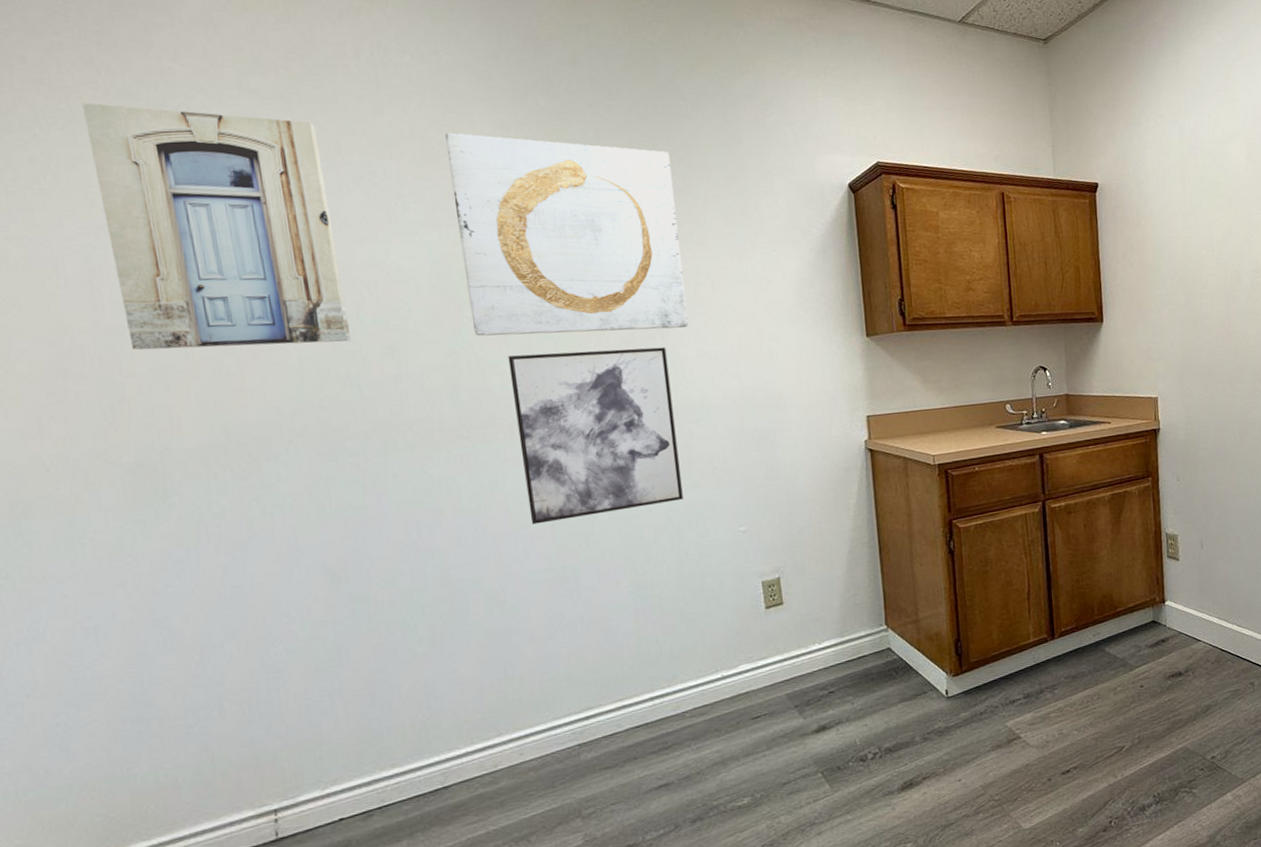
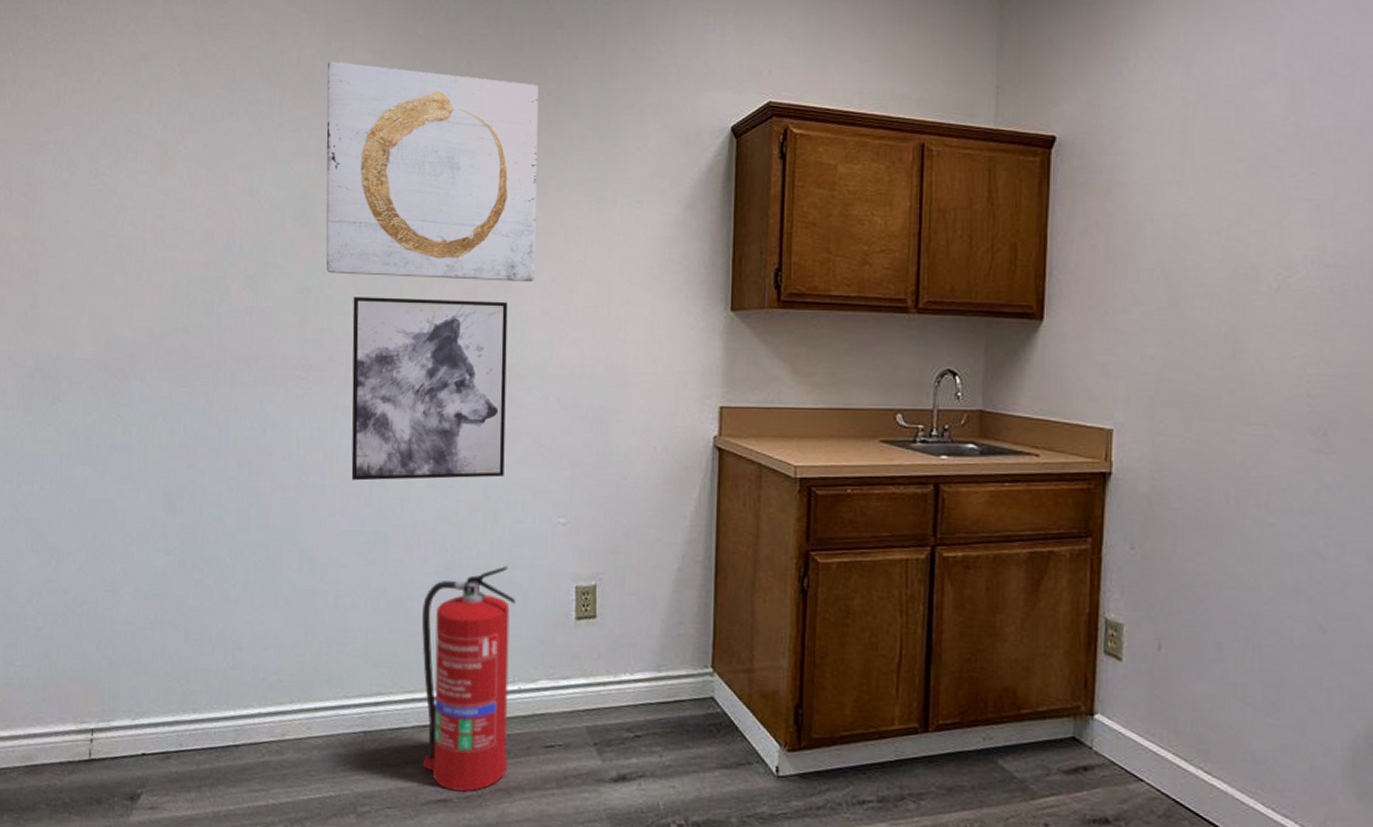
wall art: present [82,102,351,351] -> none [45,30,220,269]
fire extinguisher: none [621,576,721,775] -> present [421,566,516,792]

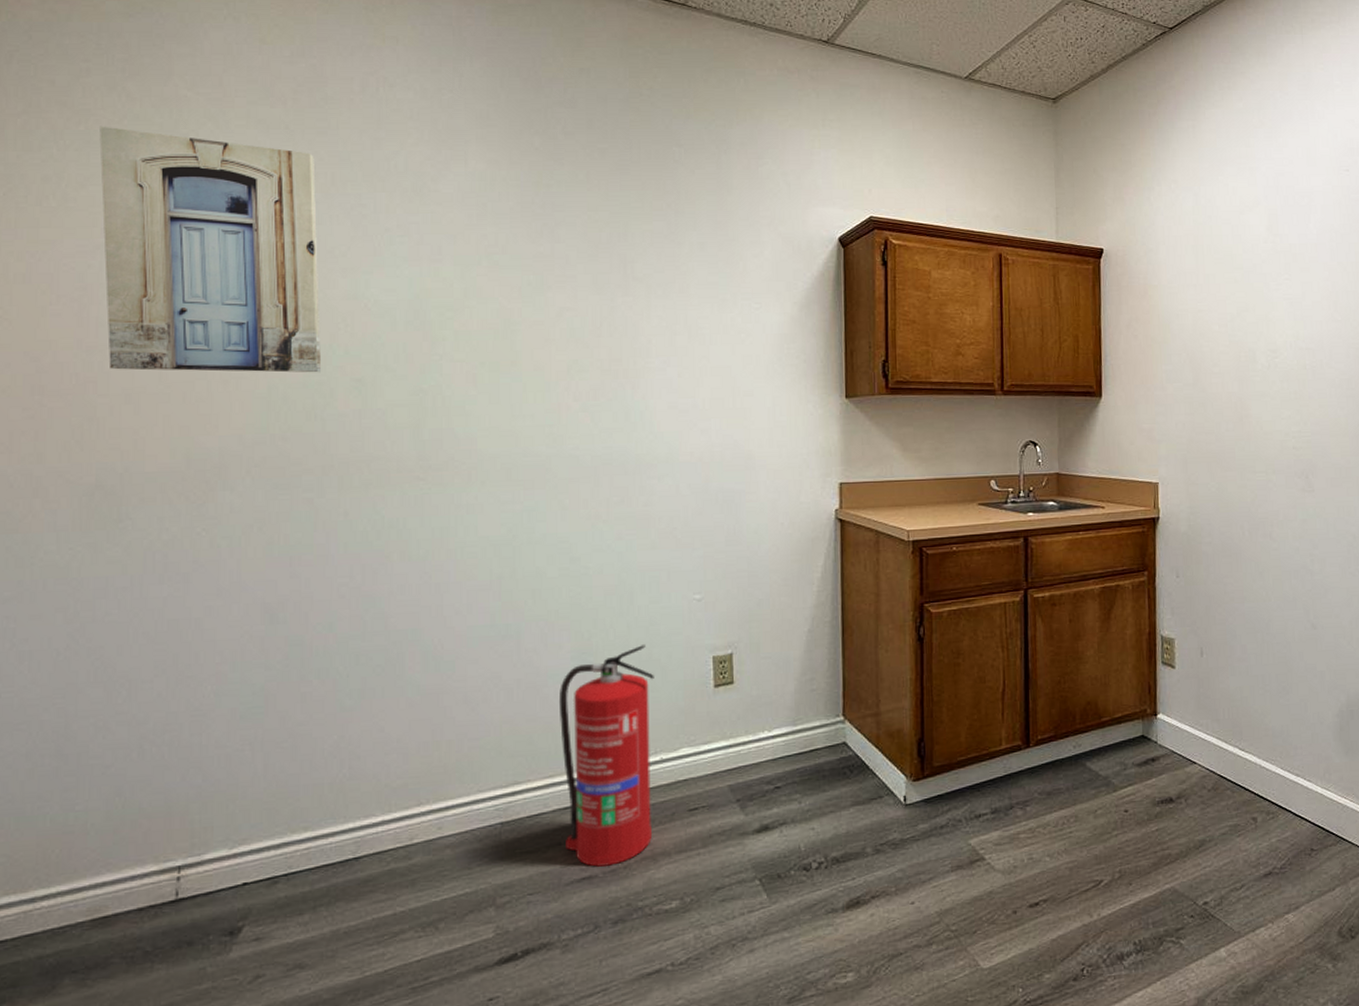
wall art: none [45,30,220,269] -> present [99,126,321,373]
wall art: present [325,61,538,283] -> none [438,169,661,378]
wall art: present [351,297,508,481] -> none [474,396,638,576]

